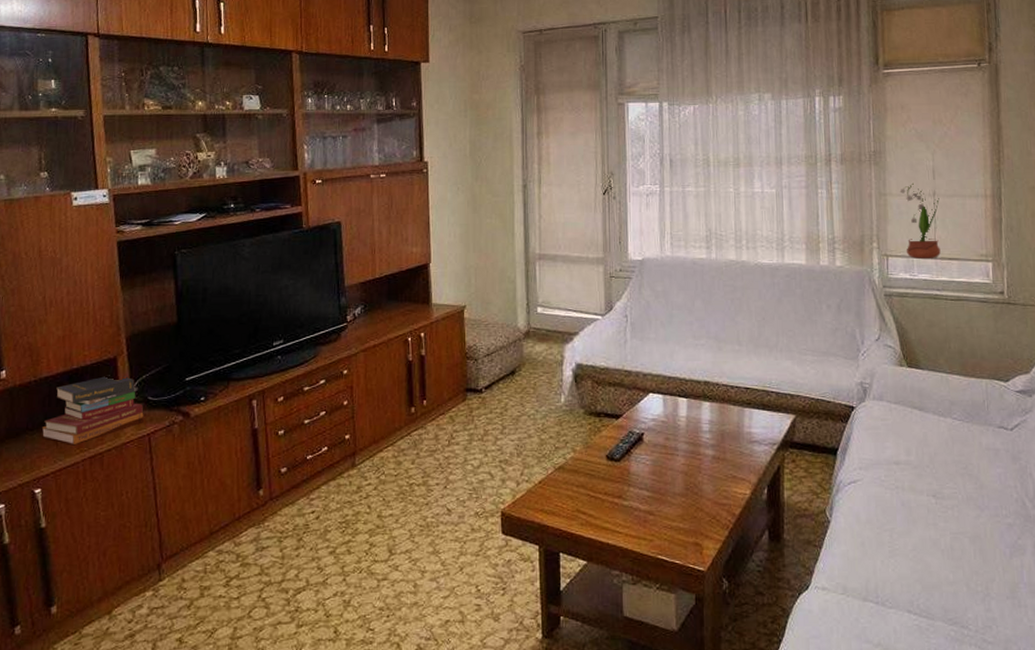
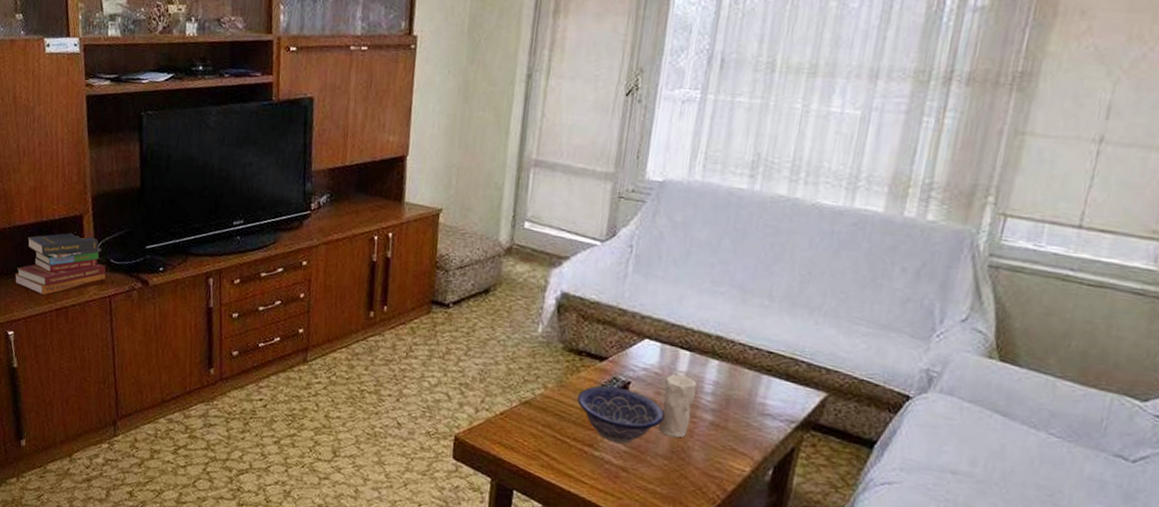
decorative bowl: none [602,439,676,490] -> present [577,385,666,444]
candle: none [671,419,697,476] -> present [657,374,696,438]
potted flower: present [899,182,941,260] -> none [1035,121,1108,228]

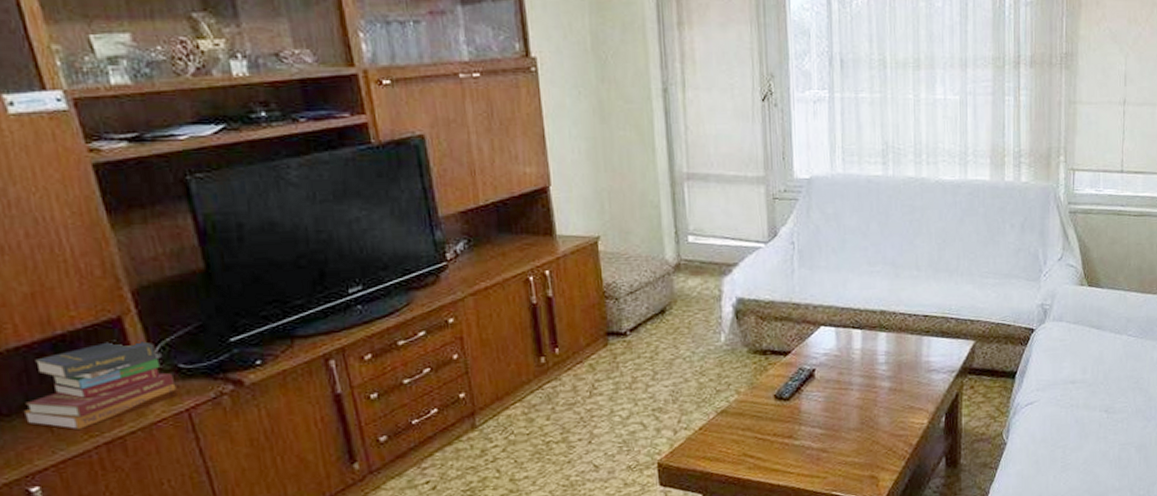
decorative bowl: present [577,385,666,444] -> none [770,376,851,429]
candle: present [657,374,696,438] -> none [845,352,873,410]

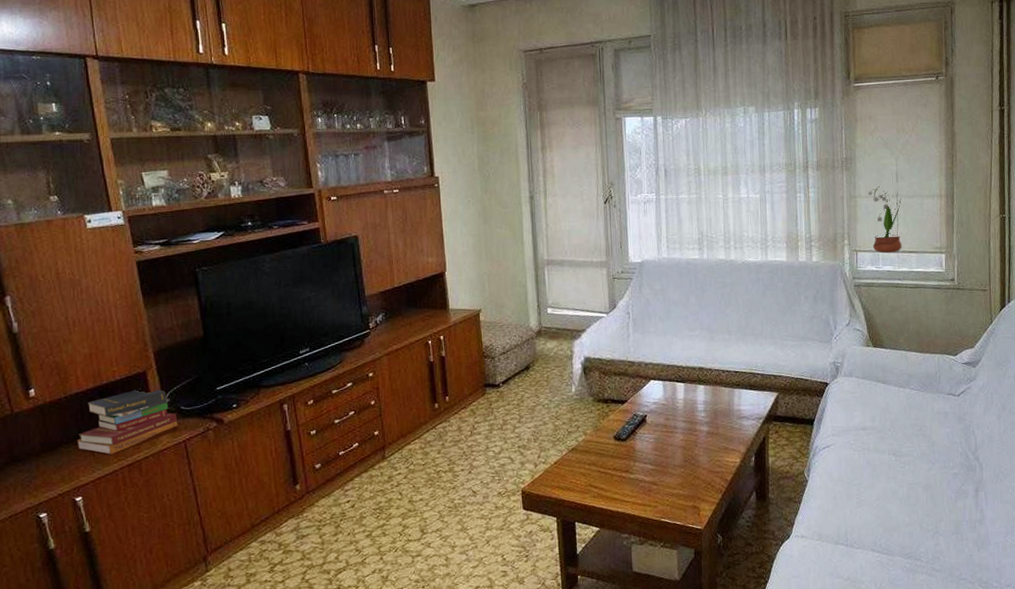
potted flower: none [1090,89,1129,174] -> present [867,185,902,254]

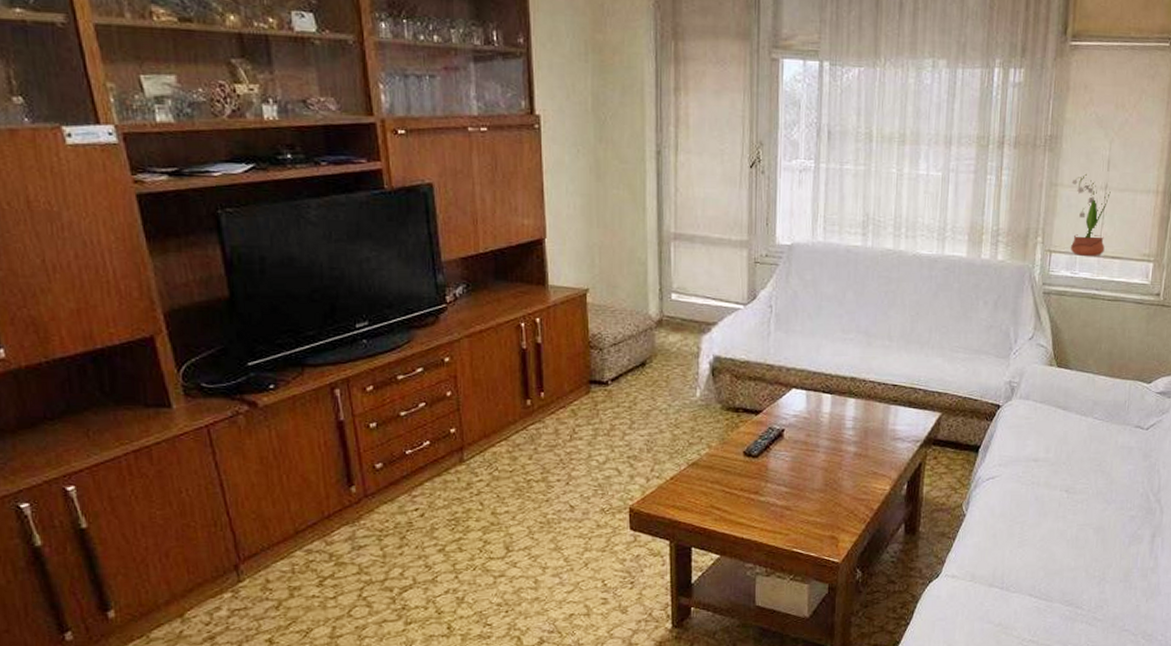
books: present [76,388,179,456] -> none [64,357,200,438]

